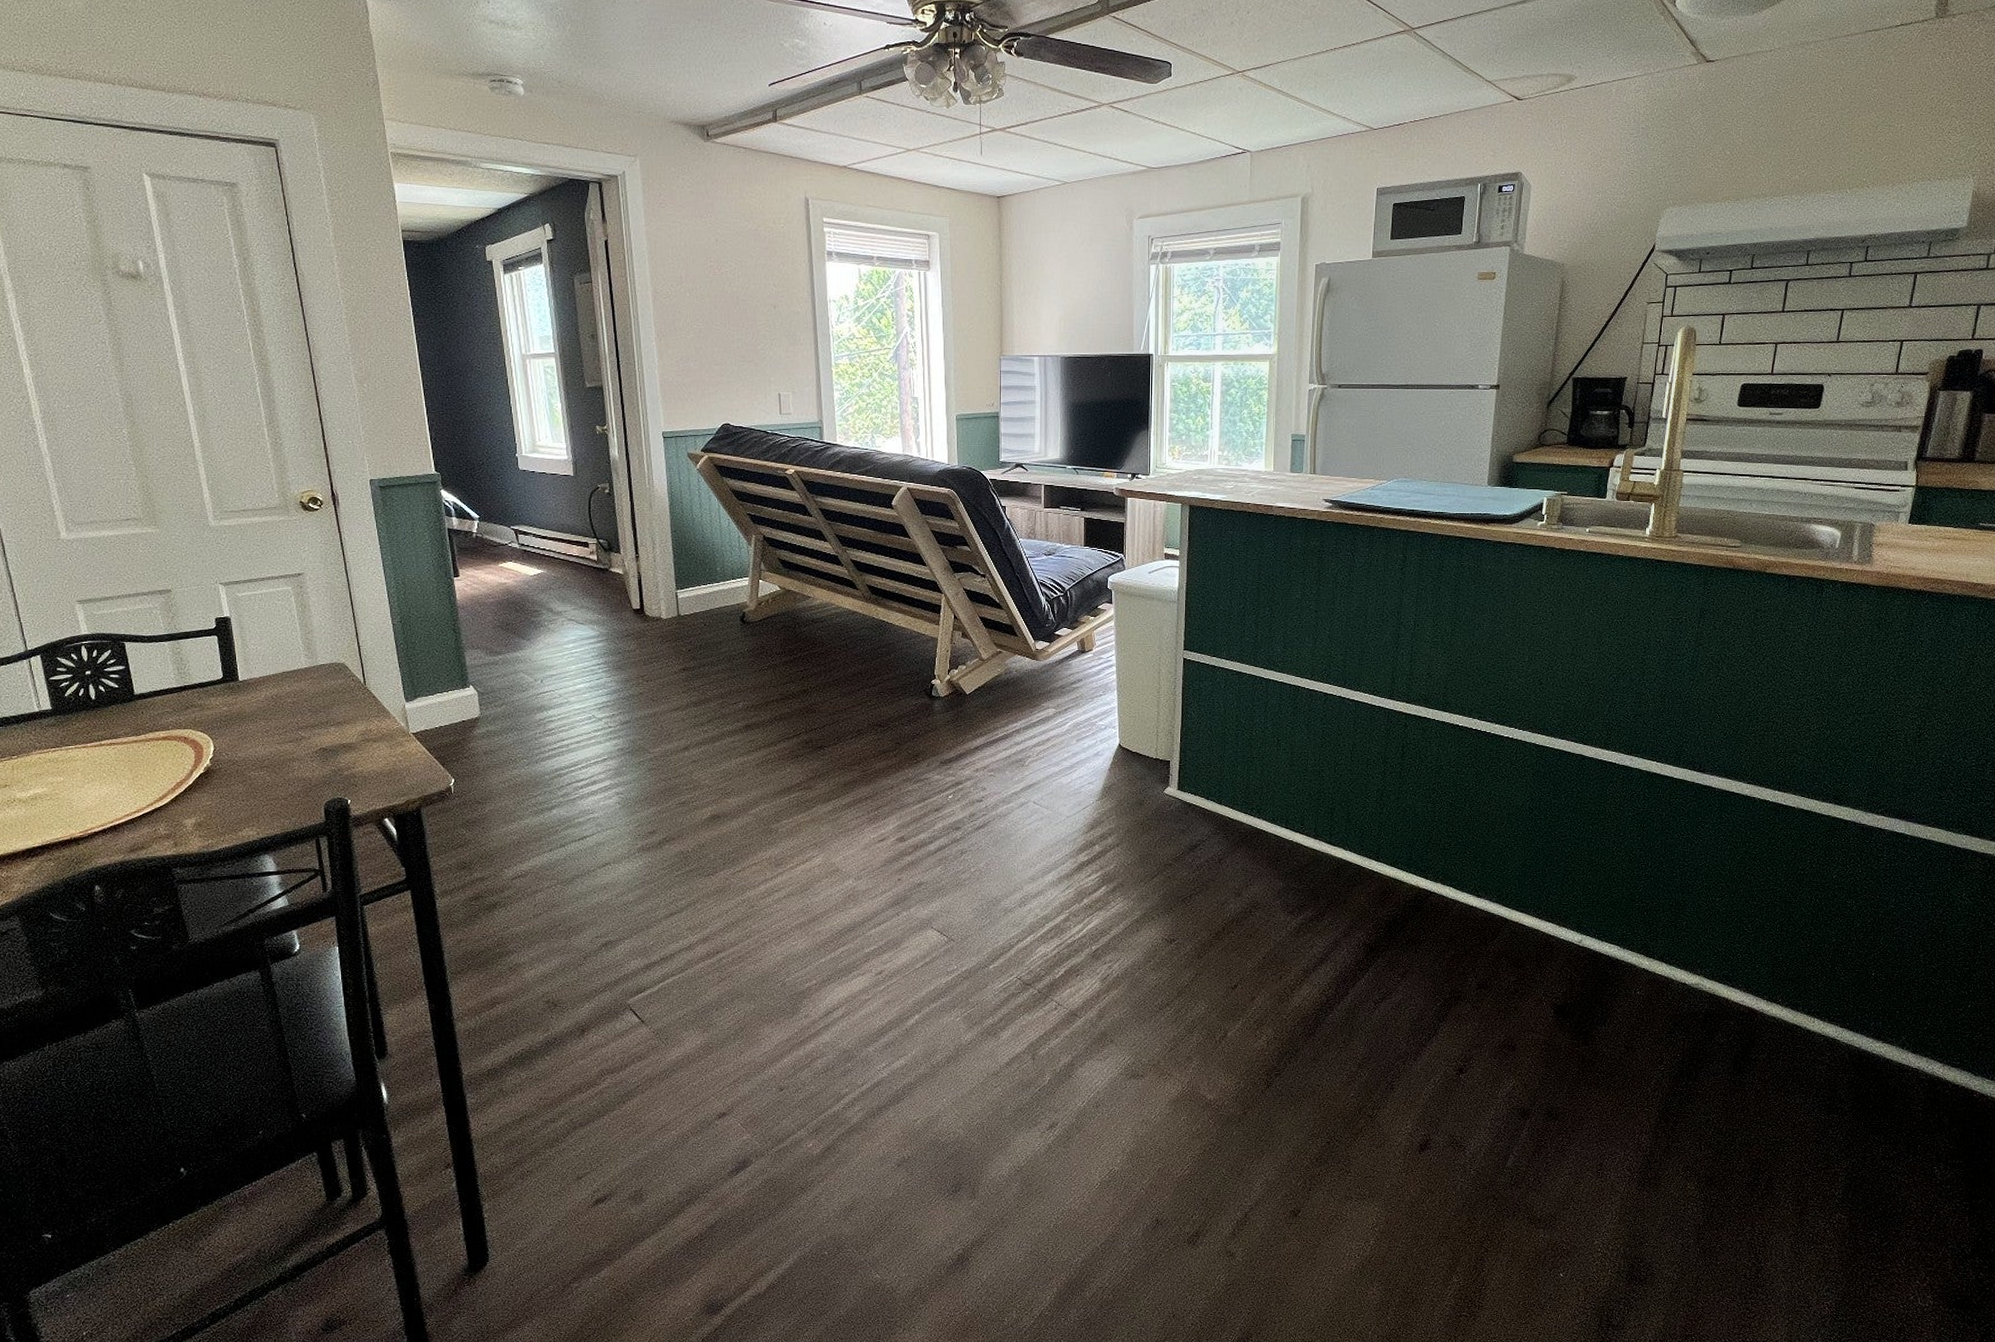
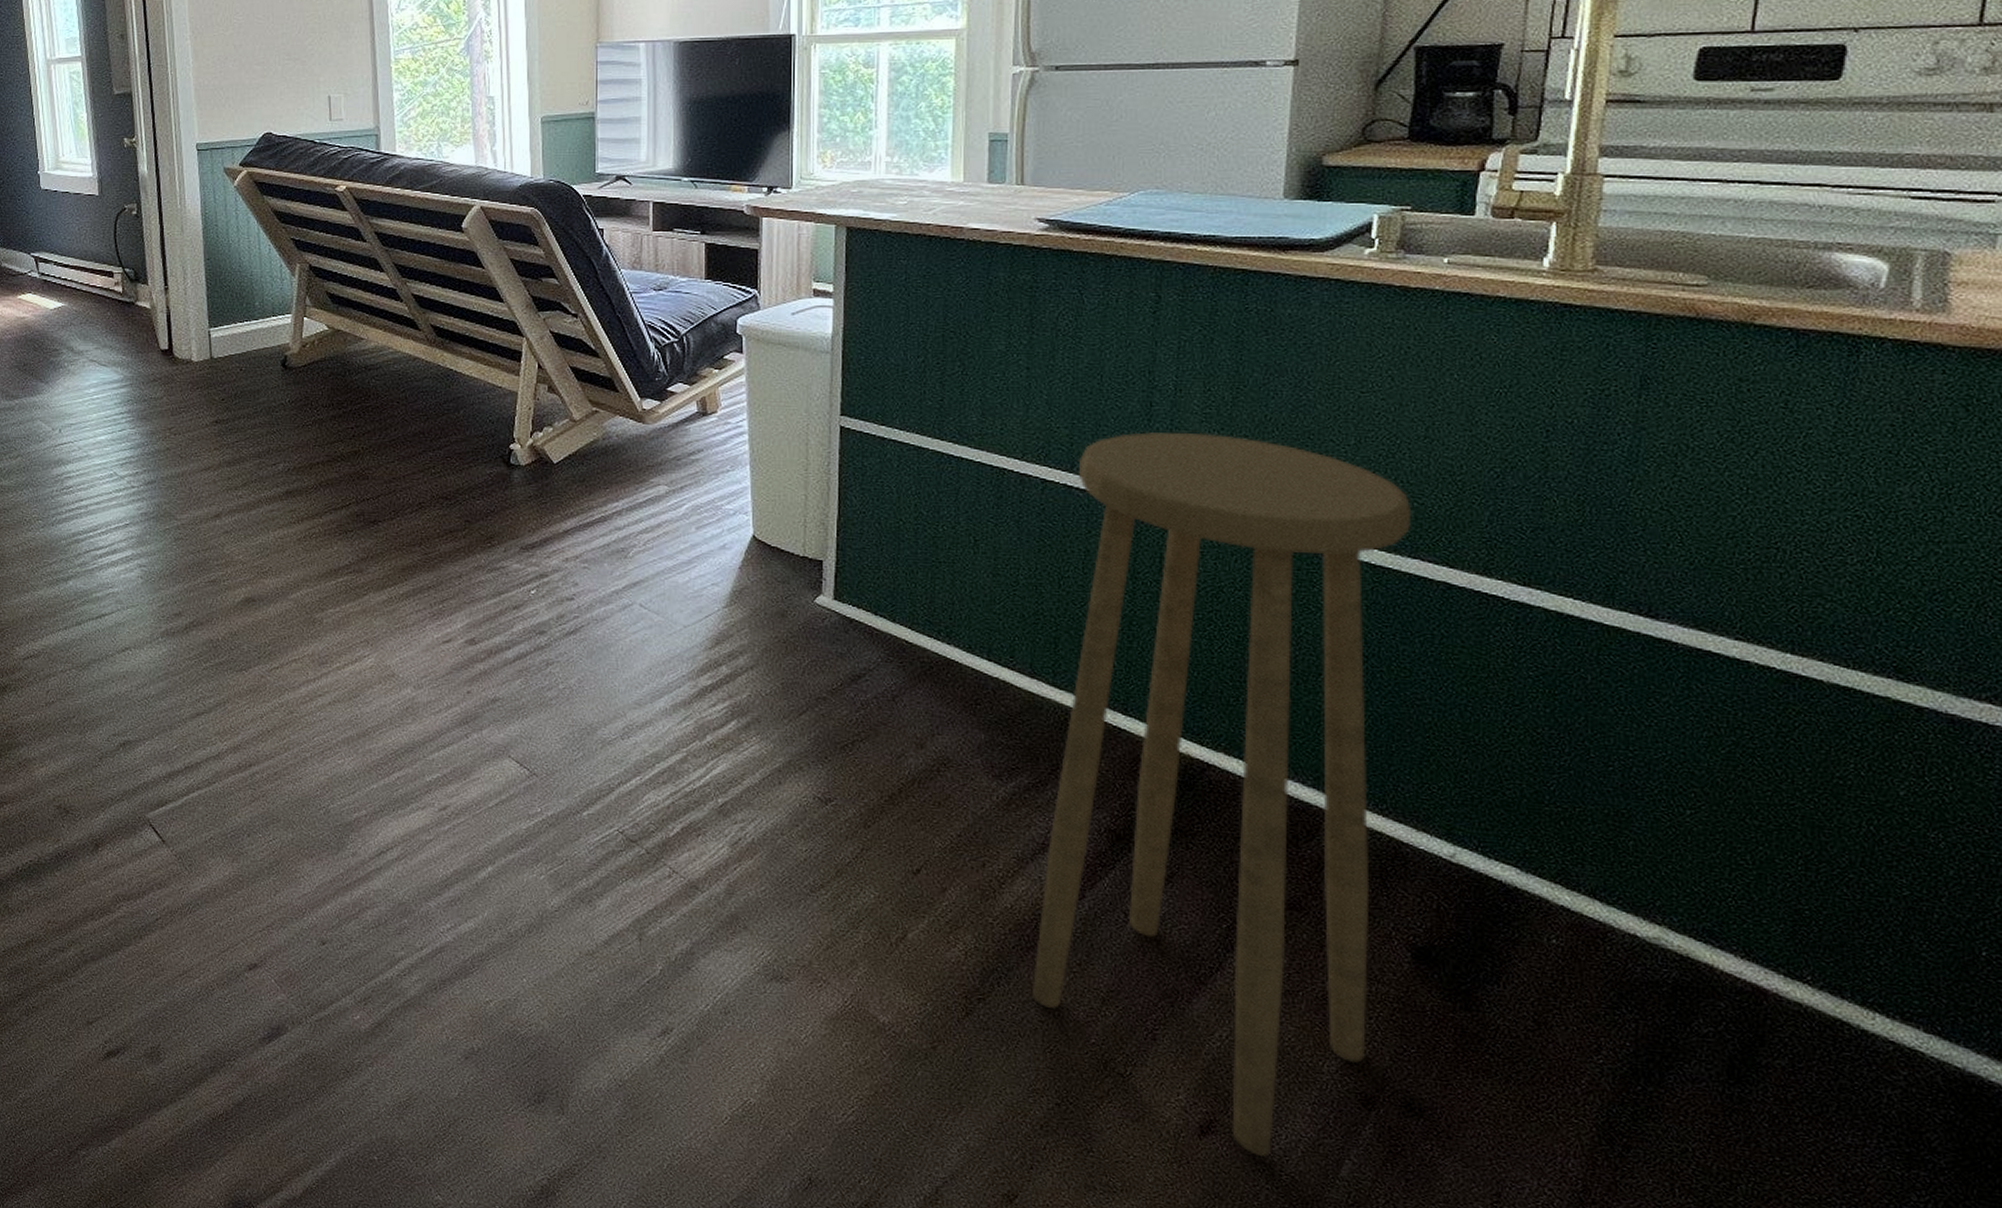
stool: none [1313,655,1562,1161] -> present [1033,432,1412,1157]

